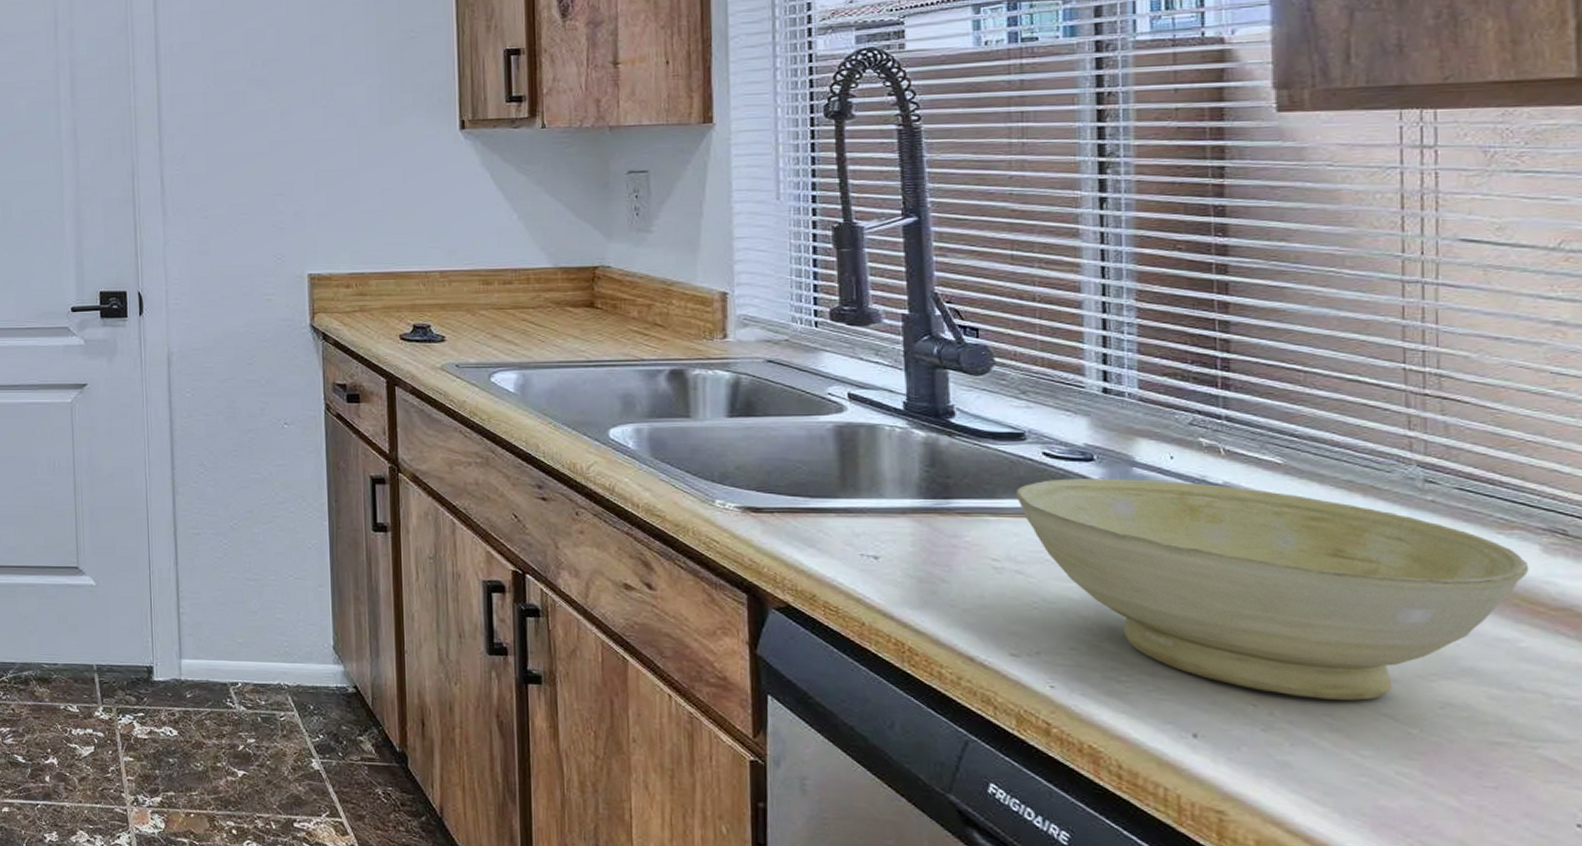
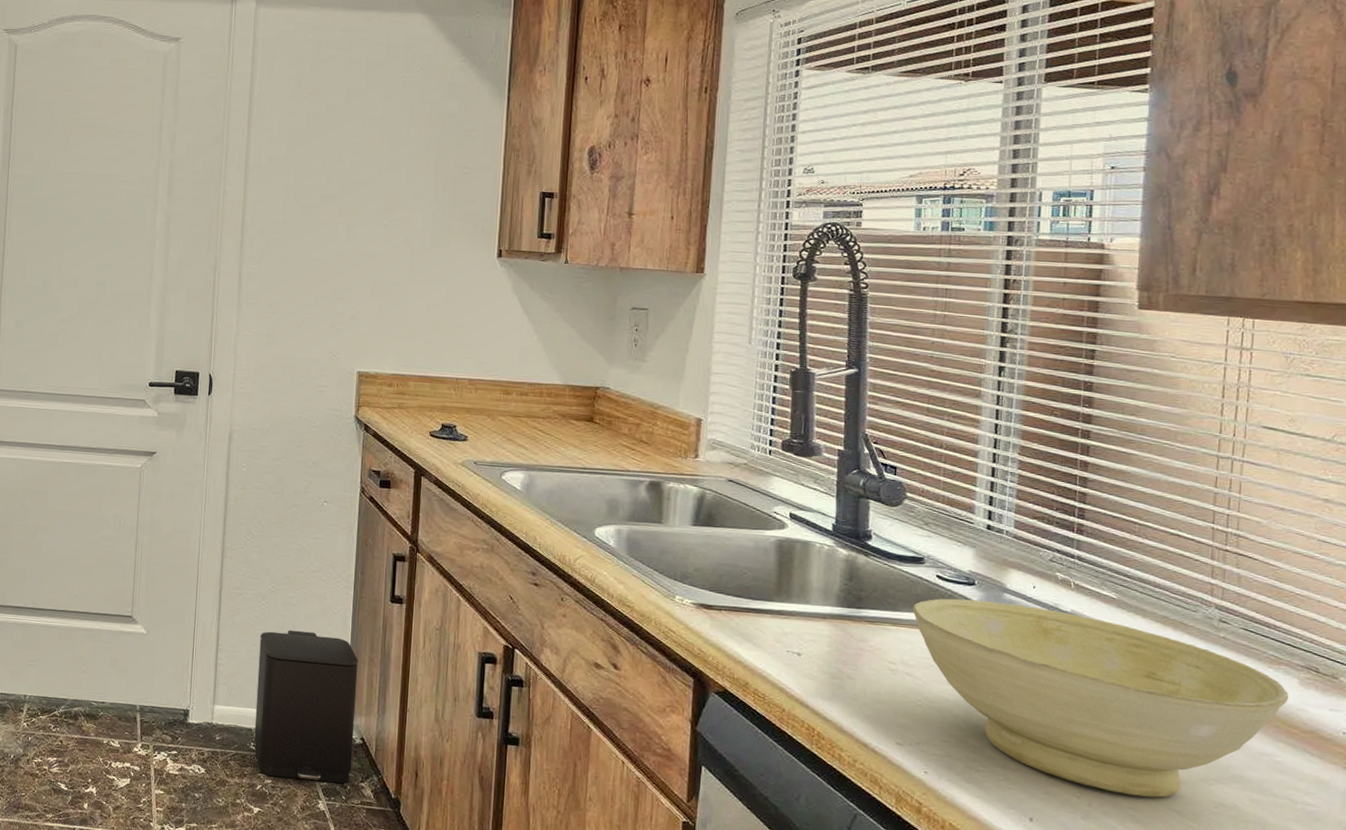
pedal bin: none [225,570,347,739] -> present [254,630,359,784]

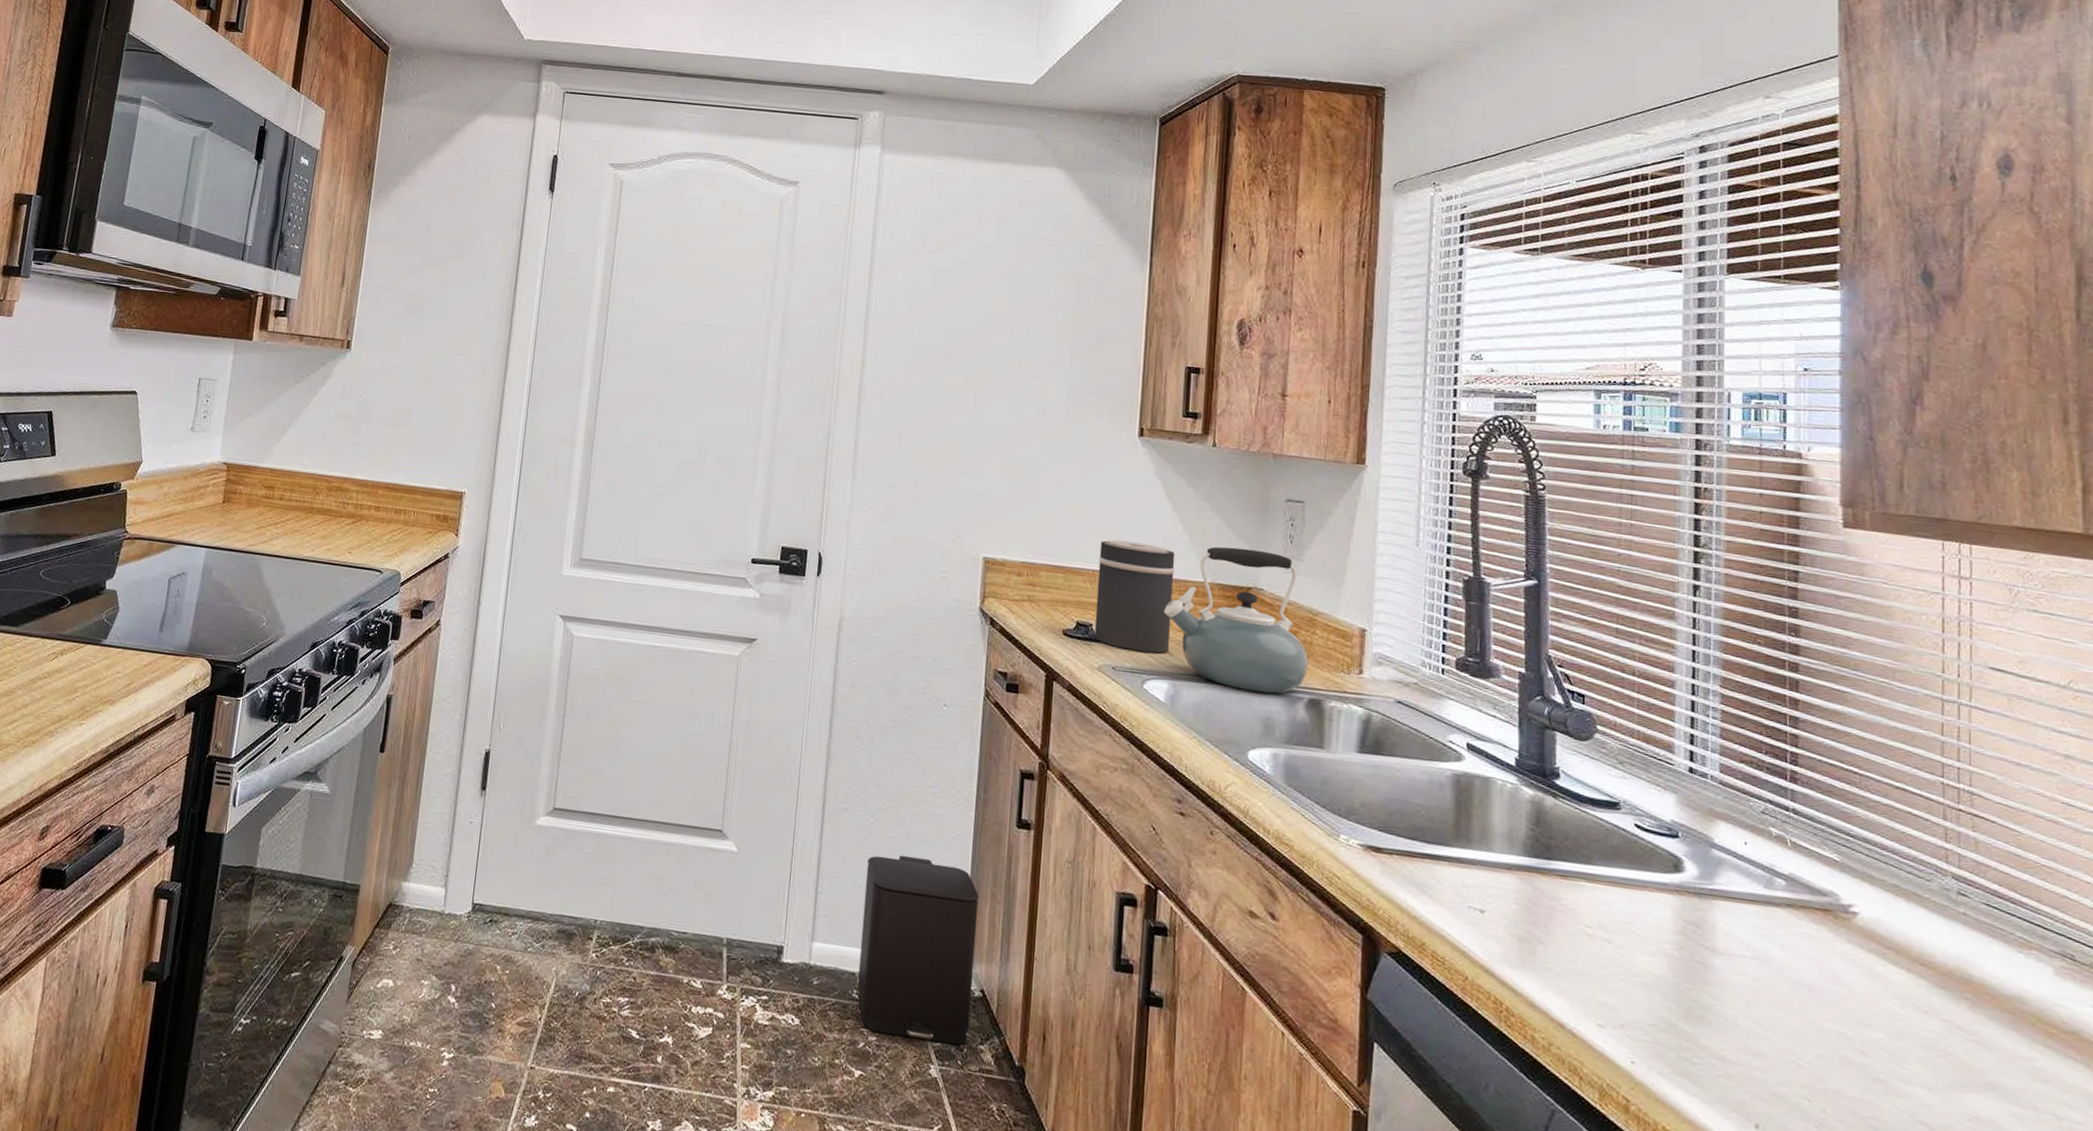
cylinder: none [457,351,531,449] -> present [1094,540,1175,654]
kettle: none [520,352,650,479] -> present [1164,546,1309,694]
bowl: present [912,598,1289,798] -> none [1609,851,2044,1106]

